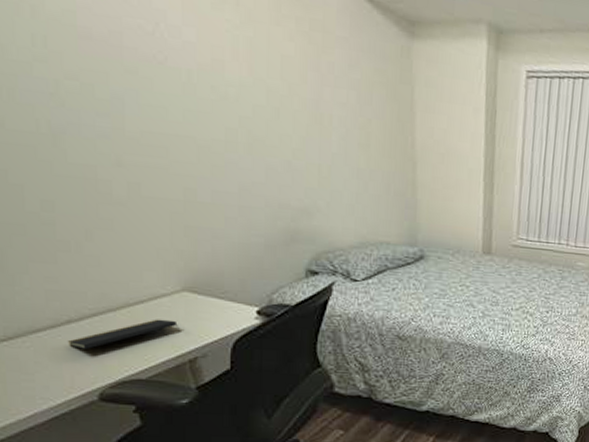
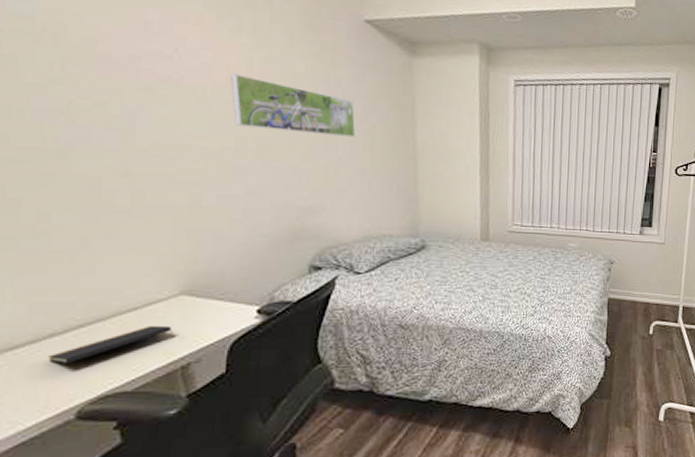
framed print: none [216,55,350,134] -> present [230,74,356,138]

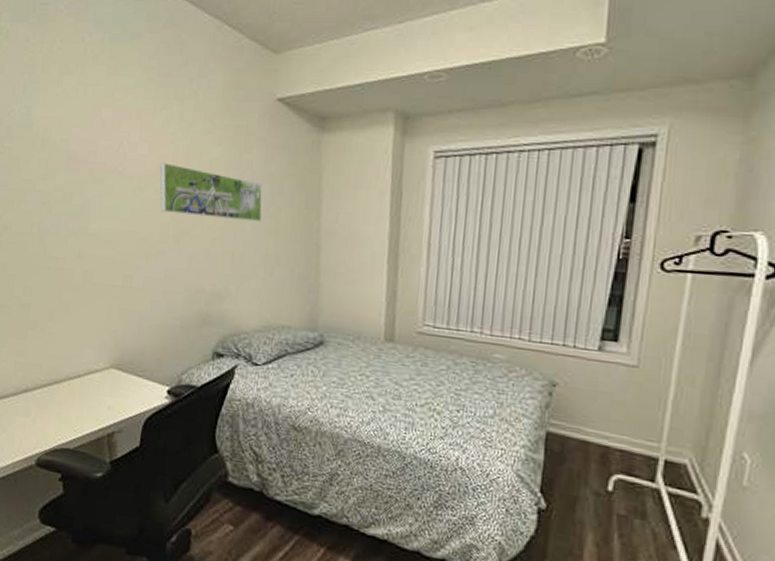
notepad: present [47,325,174,363] -> none [22,392,104,417]

